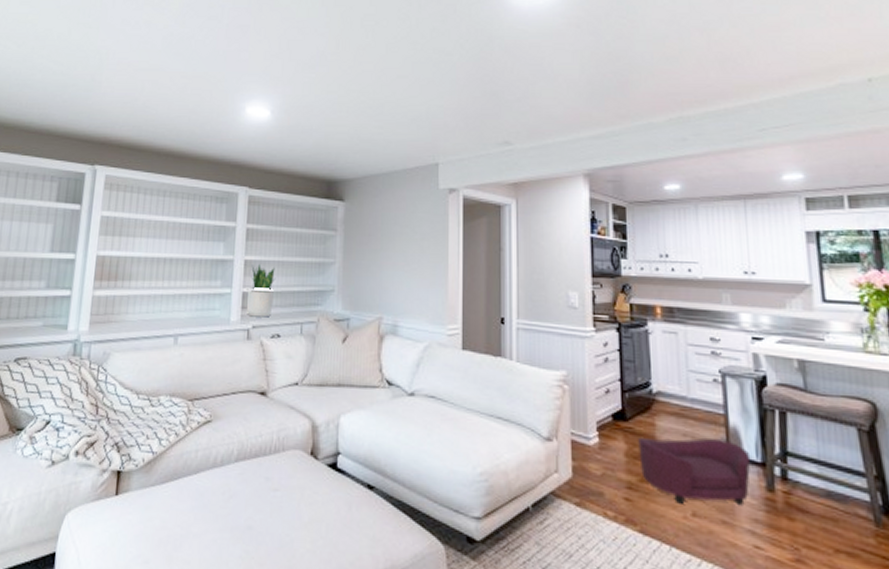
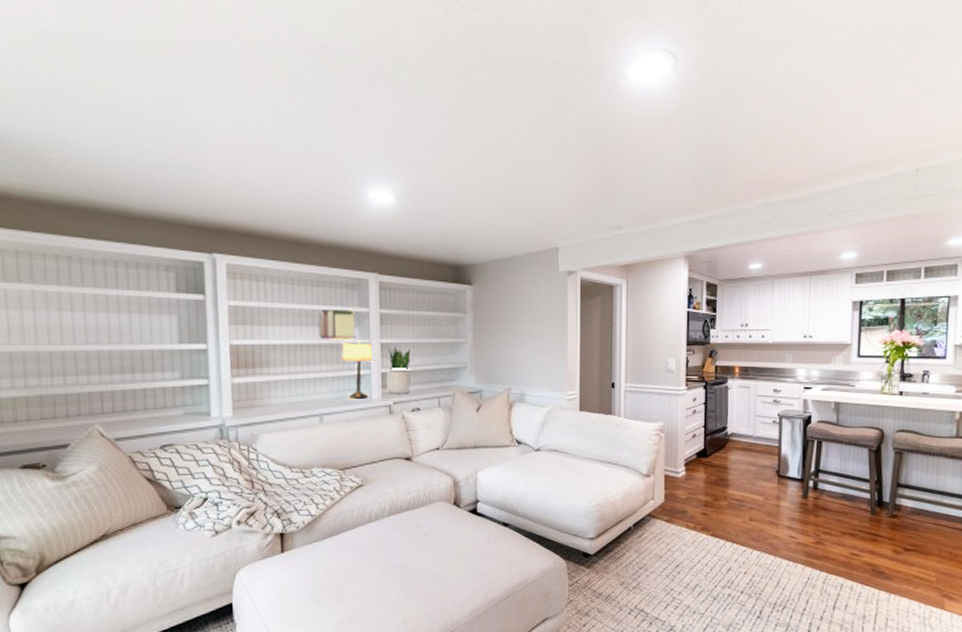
books: none [184,223,221,252] -> present [319,310,356,337]
table lamp: none [203,255,238,320] -> present [341,340,375,399]
dog bed: present [638,438,751,505] -> none [714,465,794,513]

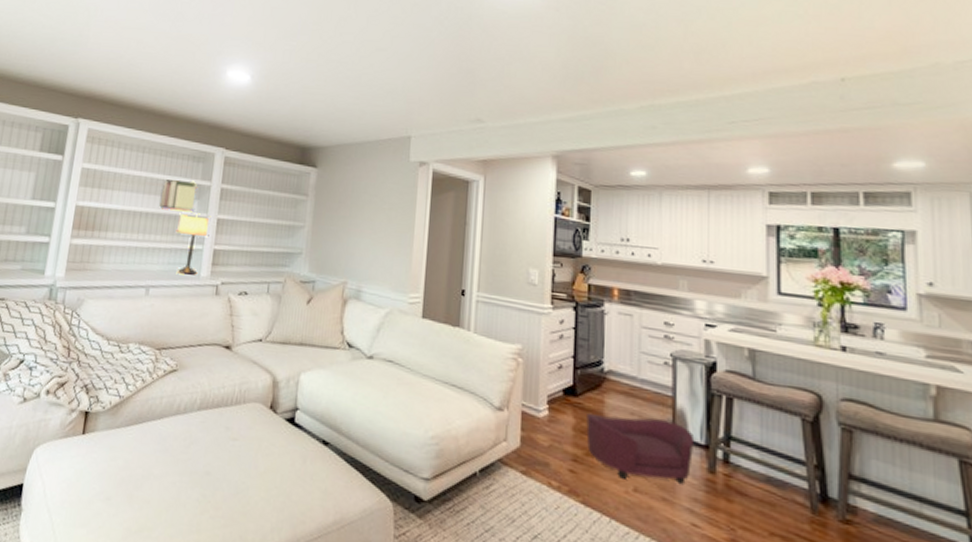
planter: present [385,347,412,394] -> none [216,224,247,275]
dog bed: none [714,465,794,513] -> present [586,414,695,484]

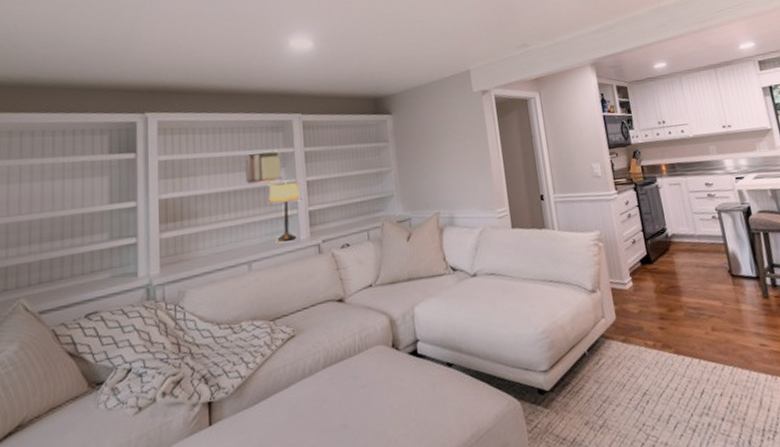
dog bed: present [586,414,695,484] -> none [663,264,751,323]

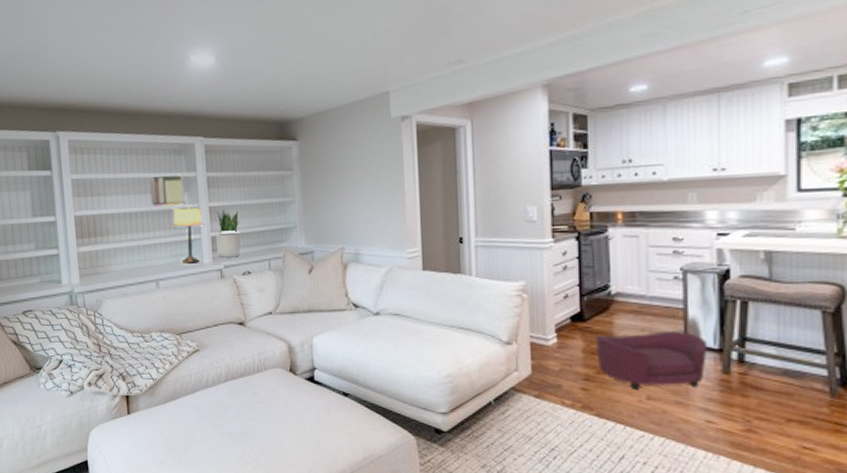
planter: none [313,183,339,232] -> present [215,210,241,258]
dog bed: none [663,264,751,323] -> present [596,331,708,390]

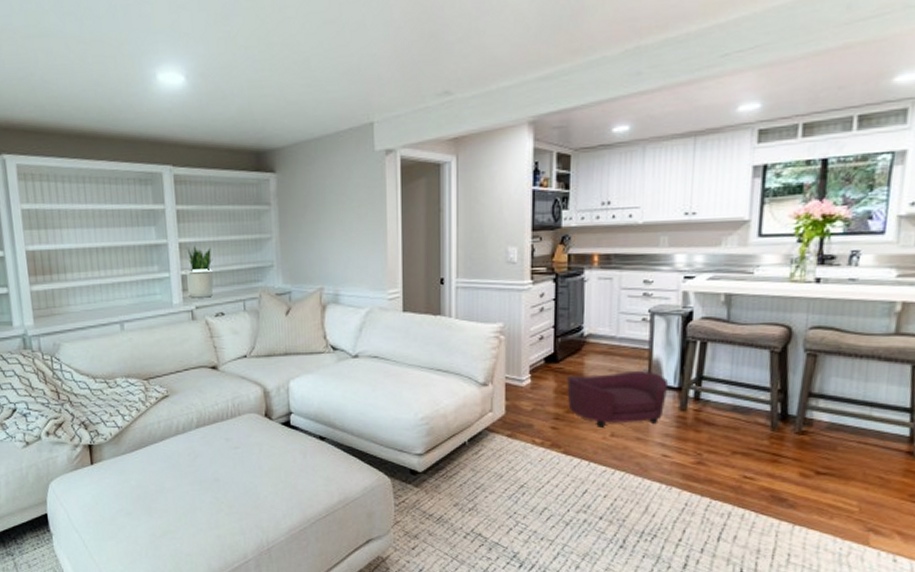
books: present [151,175,185,204] -> none [114,208,152,239]
table lamp: present [173,205,205,264] -> none [138,240,174,304]

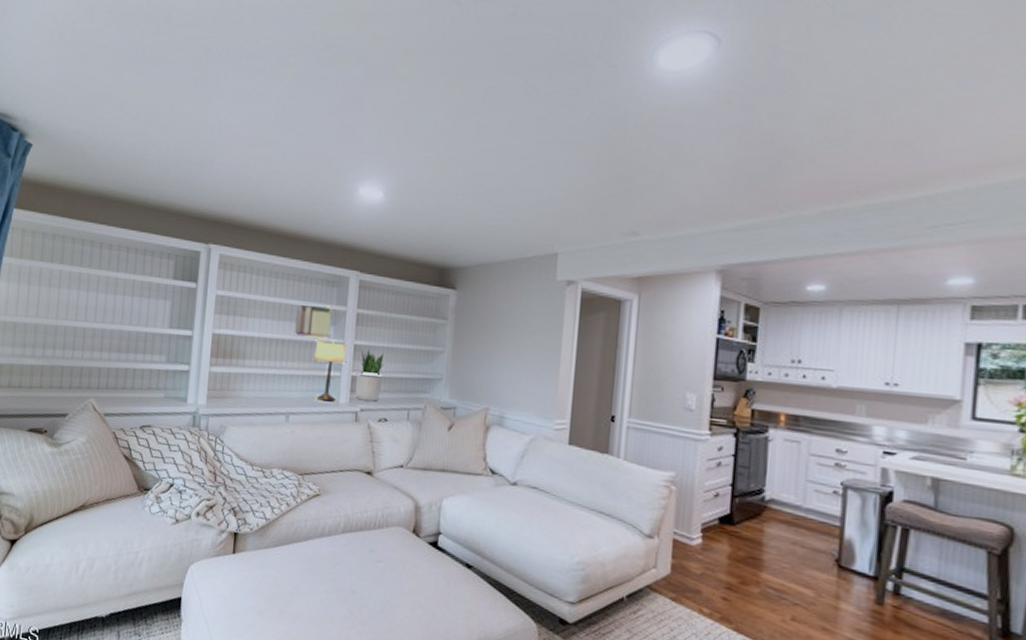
books: none [114,208,152,239] -> present [295,306,332,336]
table lamp: none [138,240,174,304] -> present [314,338,348,402]
dog bed: present [567,371,669,428] -> none [742,542,863,614]

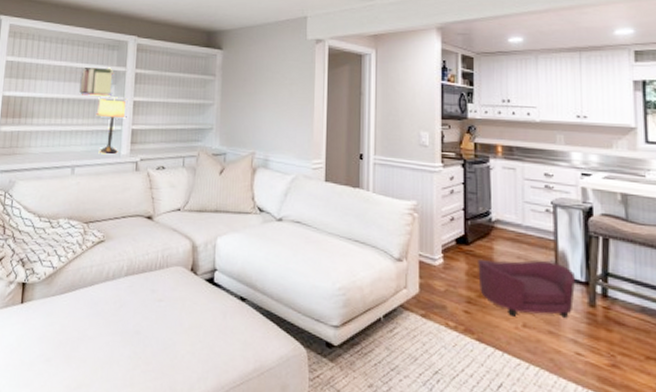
planter: present [355,350,385,402] -> none [135,105,161,152]
dog bed: none [742,542,863,614] -> present [478,260,576,318]

